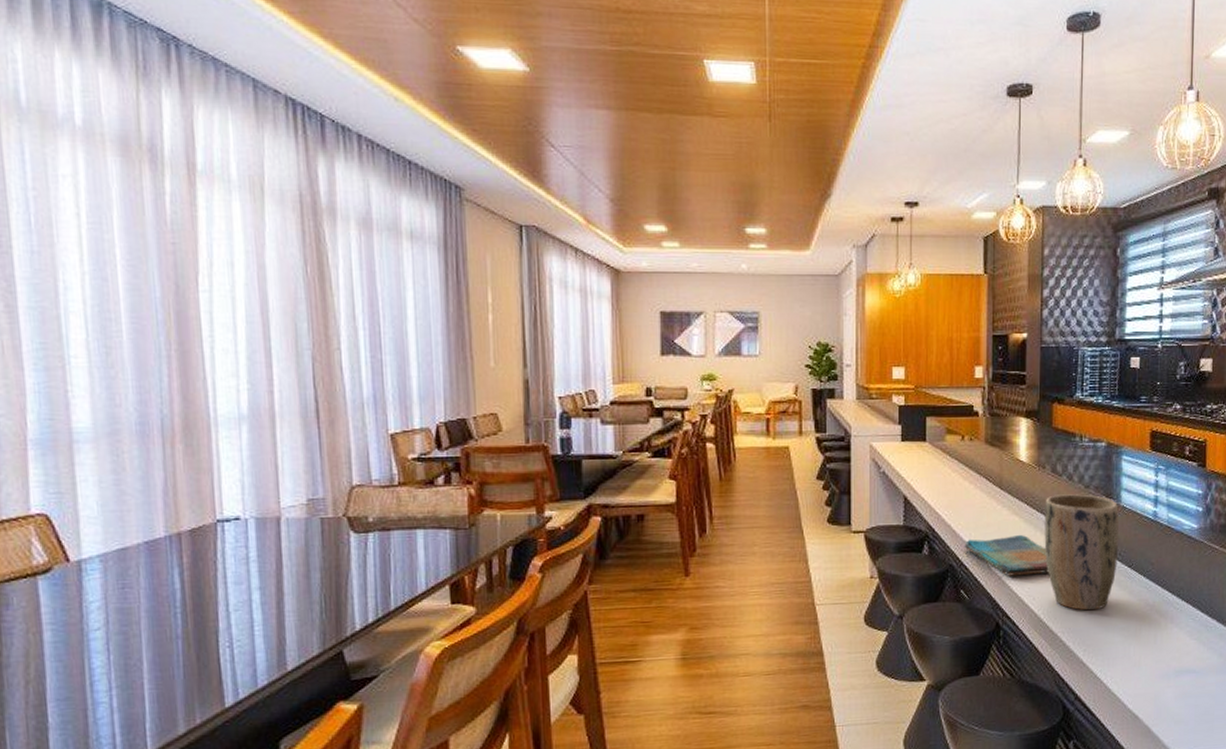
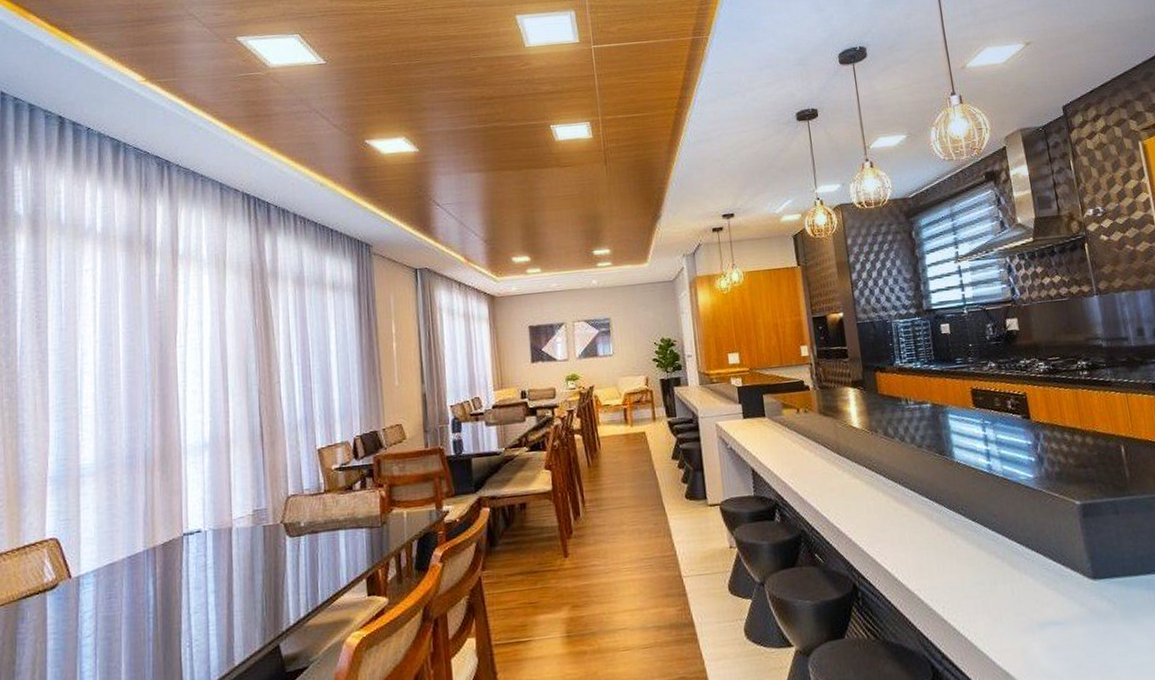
dish towel: present [964,535,1049,576] -> none [812,497,897,538]
plant pot: present [1044,494,1119,611] -> none [882,453,962,567]

